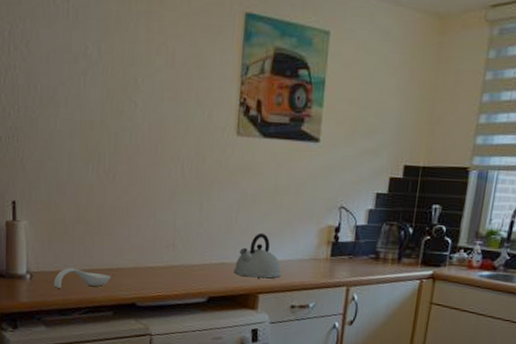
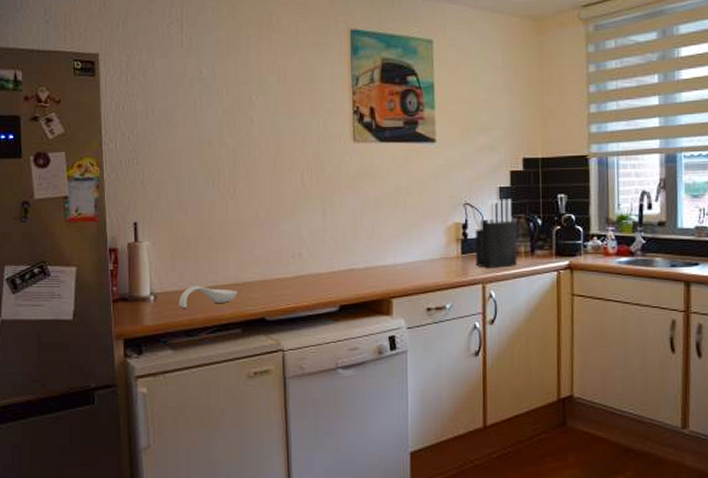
kettle: present [233,232,281,279] -> none [363,235,413,282]
knife block: none [343,204,389,273] -> present [475,199,518,268]

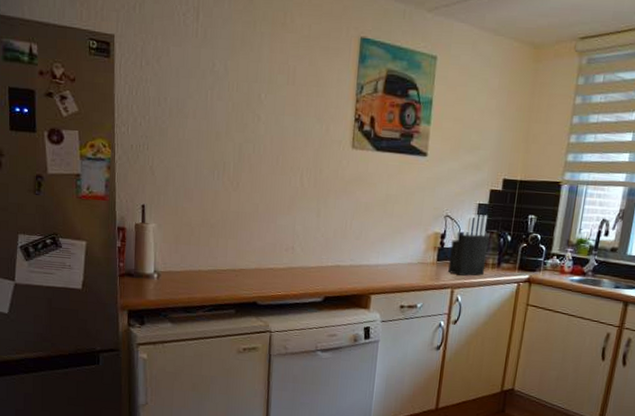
spoon rest: present [178,286,238,308] -> none [179,268,234,287]

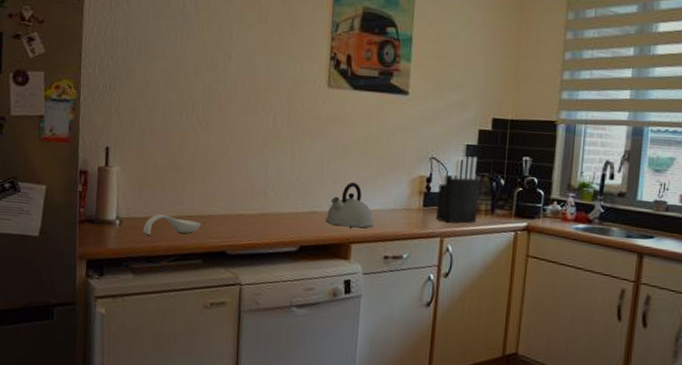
spoon rest: none [179,268,234,287] -> present [142,214,202,235]
kettle: none [348,238,392,281] -> present [325,182,374,228]

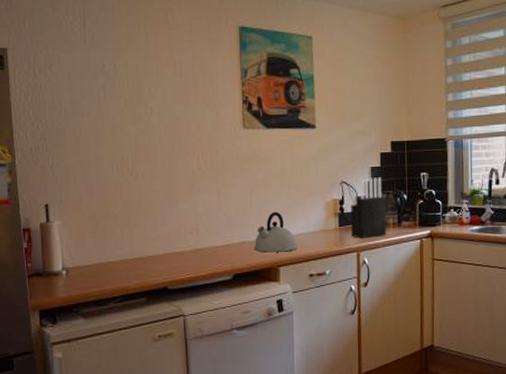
spoon rest: present [142,214,202,235] -> none [88,260,142,281]

